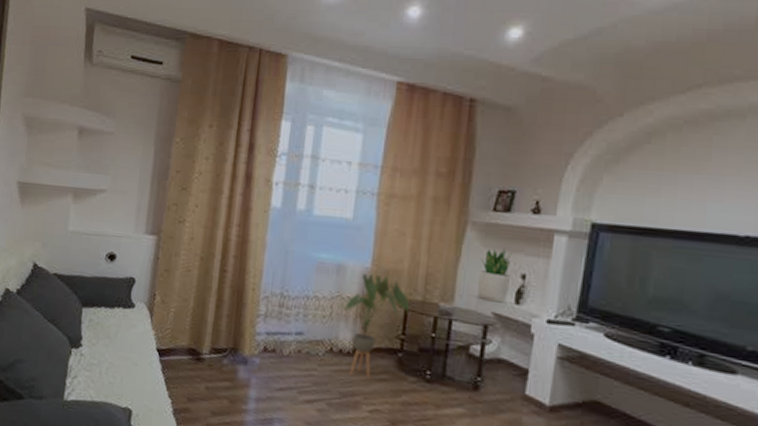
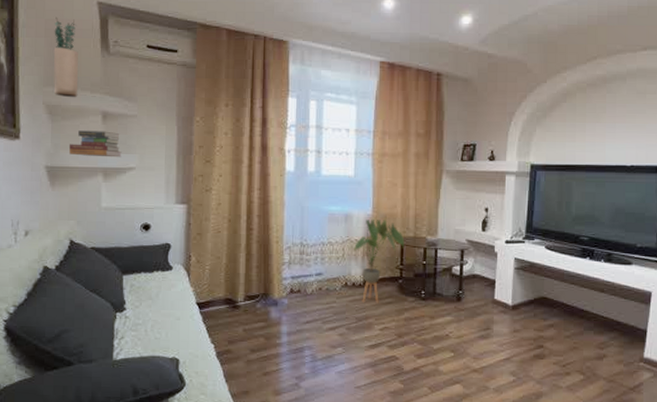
vase: none [33,23,62,111] -> present [53,17,79,98]
books: none [42,146,95,178] -> present [68,130,122,158]
planter: present [477,249,512,303] -> none [454,190,477,232]

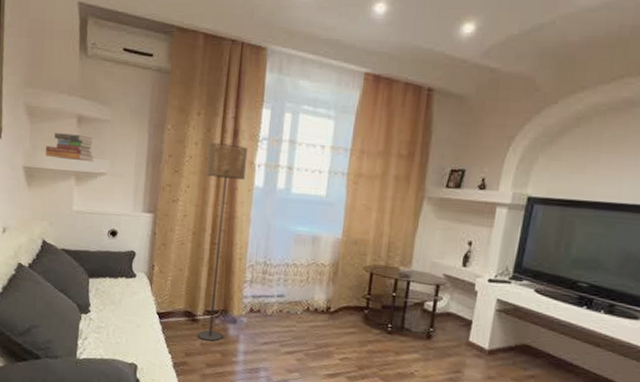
vase: present [53,17,79,98] -> none [33,17,58,100]
floor lamp: none [237,132,277,326] -> present [197,143,248,342]
house plant: present [354,218,405,303] -> none [319,243,375,332]

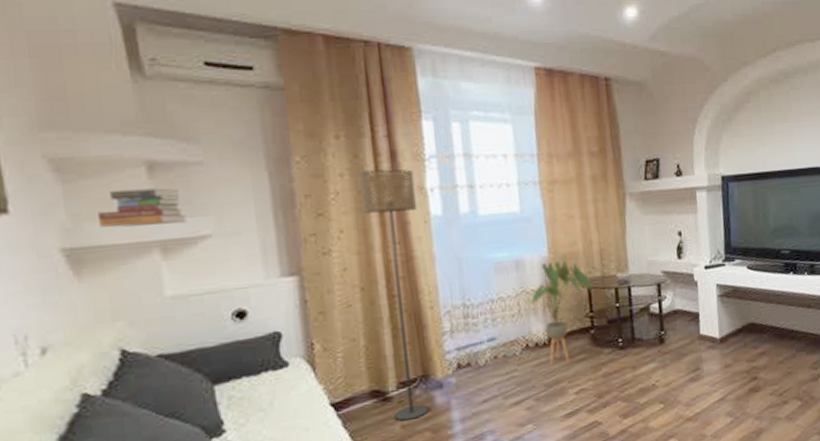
house plant: none [319,243,375,332] -> present [532,261,592,365]

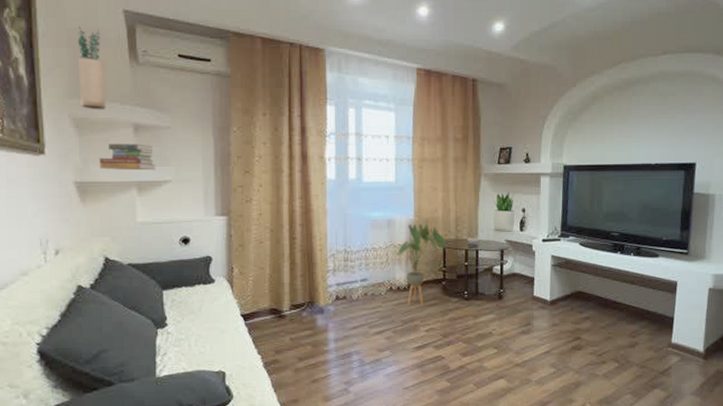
vase: none [43,26,102,146] -> present [77,25,107,110]
floor lamp: present [360,169,429,421] -> none [277,141,318,335]
planter: none [643,212,671,262] -> present [493,192,515,232]

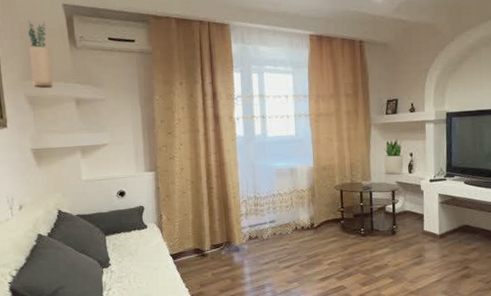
books: present [99,144,156,171] -> none [49,114,96,138]
house plant: present [398,223,447,306] -> none [301,170,344,243]

